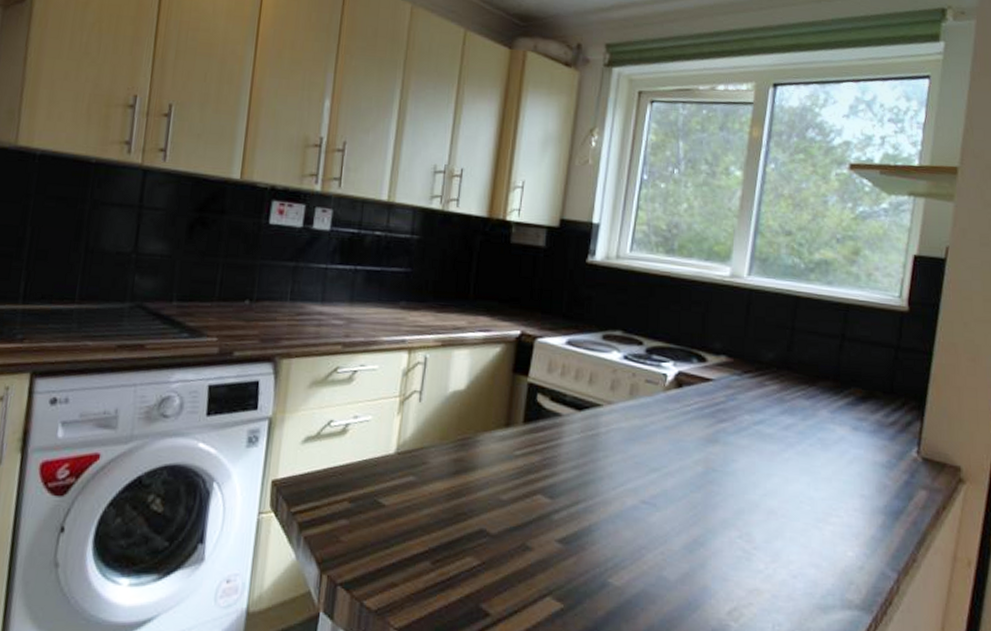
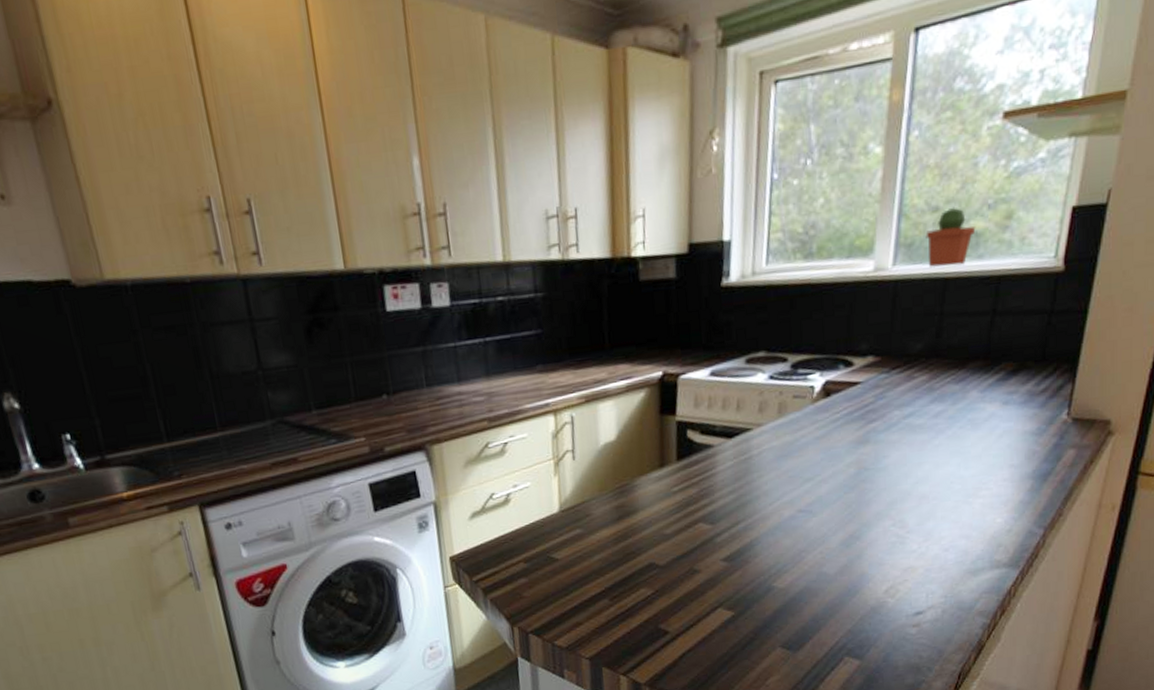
succulent plant: none [779,234,826,287] -> present [925,207,976,269]

